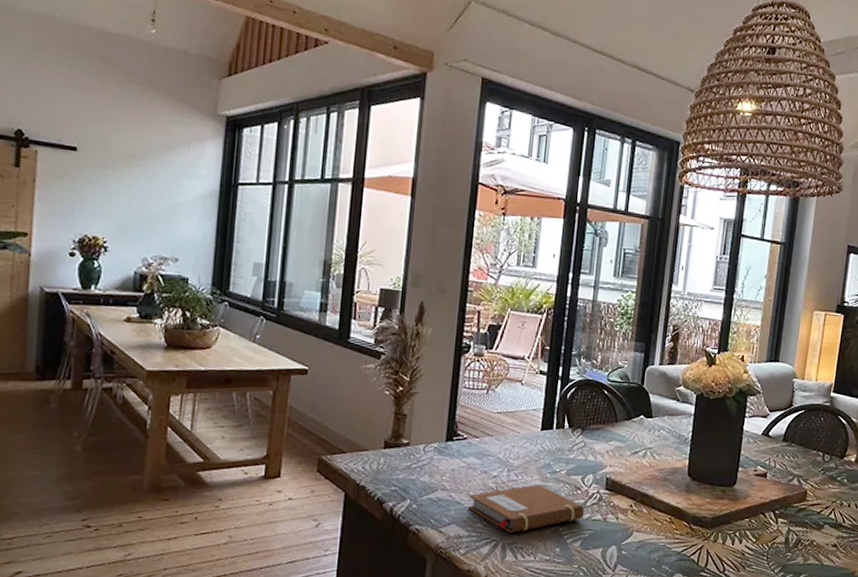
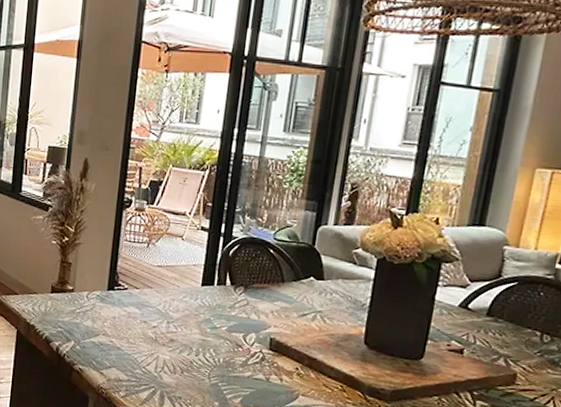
notebook: present [469,485,585,533] -> none [128,338,246,383]

